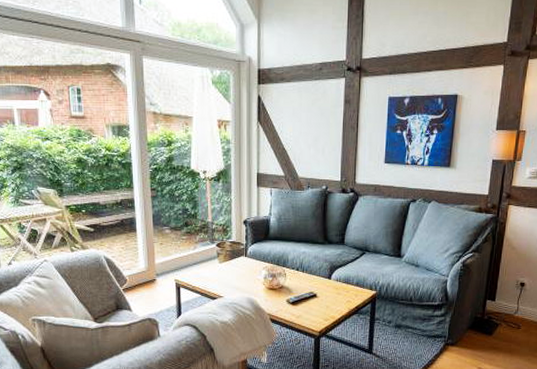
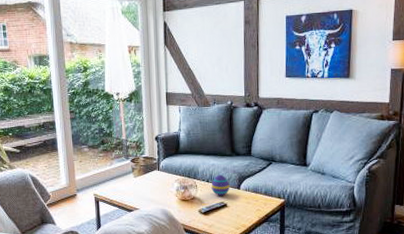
decorative egg: none [301,263,320,285] -> present [211,174,230,196]

